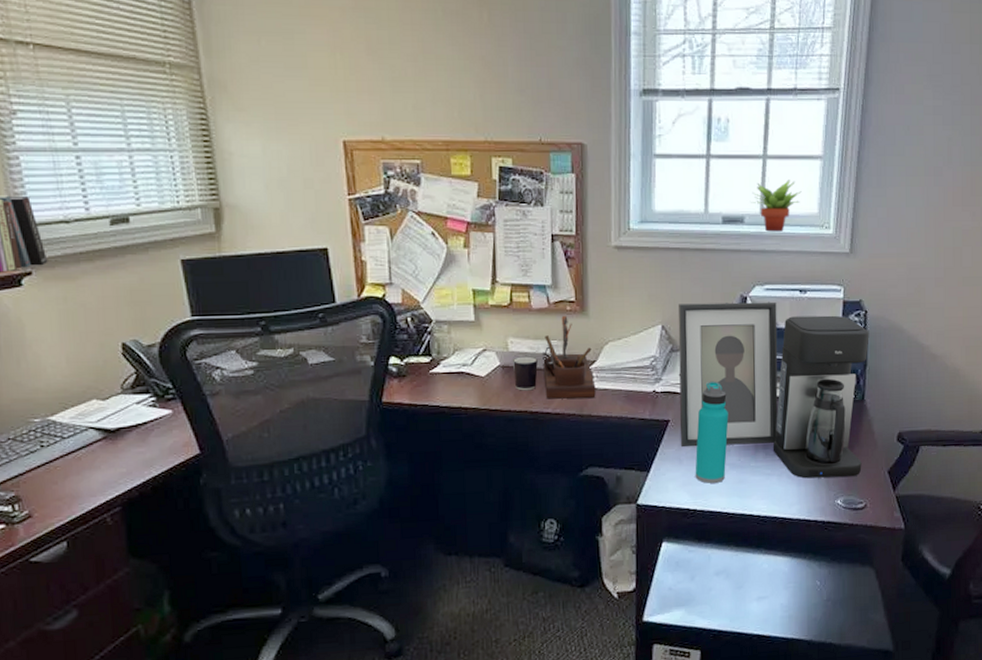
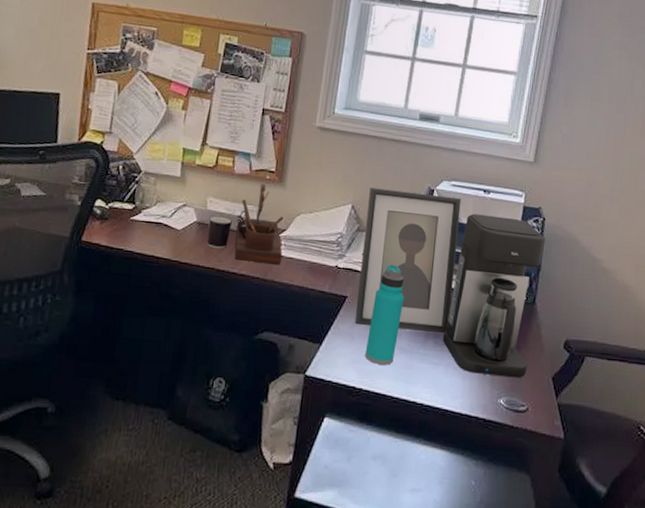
succulent plant: present [751,180,802,232] -> none [447,89,495,135]

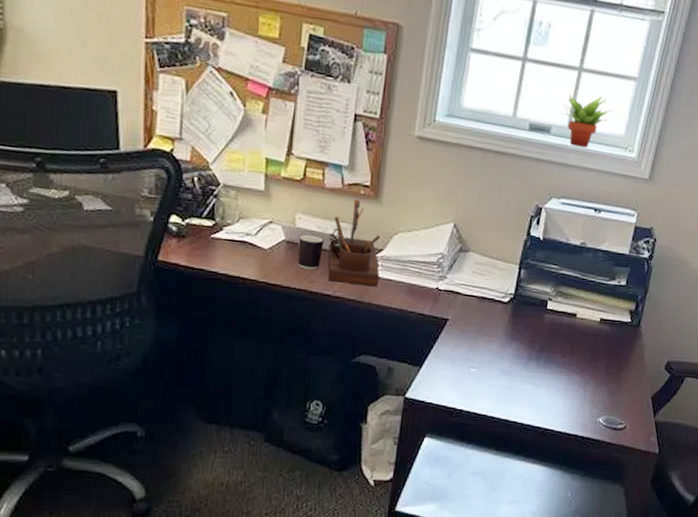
picture frame: present [354,187,461,333] -> none [455,205,571,355]
water bottle: present [364,264,405,365] -> none [466,286,508,387]
coffee maker: present [442,213,546,377] -> none [545,233,655,397]
succulent plant: none [447,89,495,135] -> present [560,95,612,148]

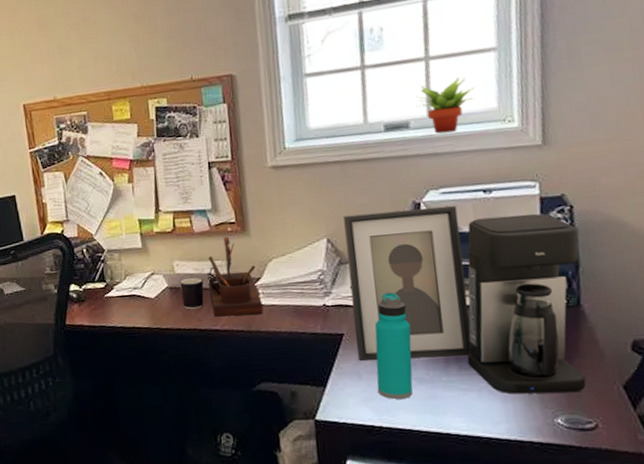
picture frame: none [455,205,571,355] -> present [343,205,472,362]
water bottle: none [466,286,508,387] -> present [375,292,413,399]
coffee maker: none [545,233,655,397] -> present [467,213,586,394]

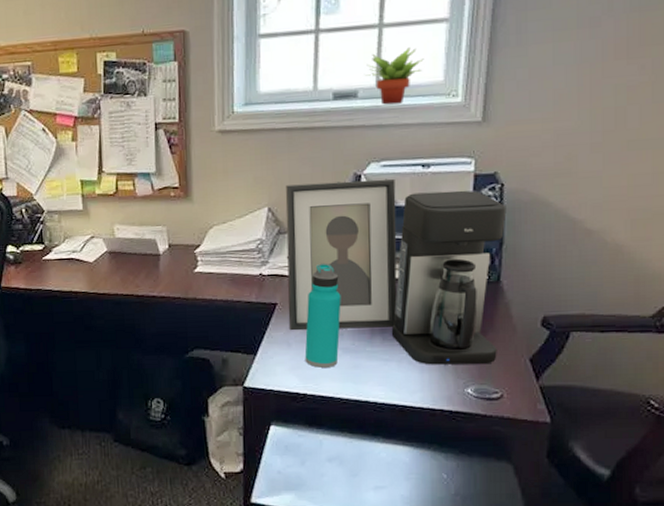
mug: present [178,277,204,310] -> none [118,242,143,276]
desk organizer: present [206,236,263,317] -> none [146,201,201,283]

